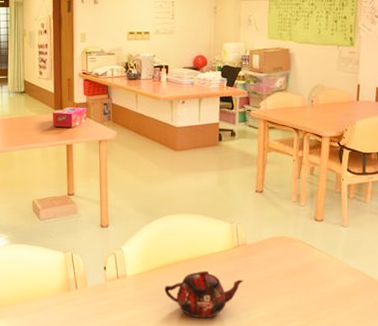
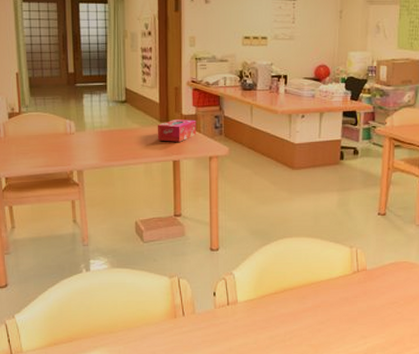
teapot: present [164,270,244,319] -> none [278,296,362,346]

